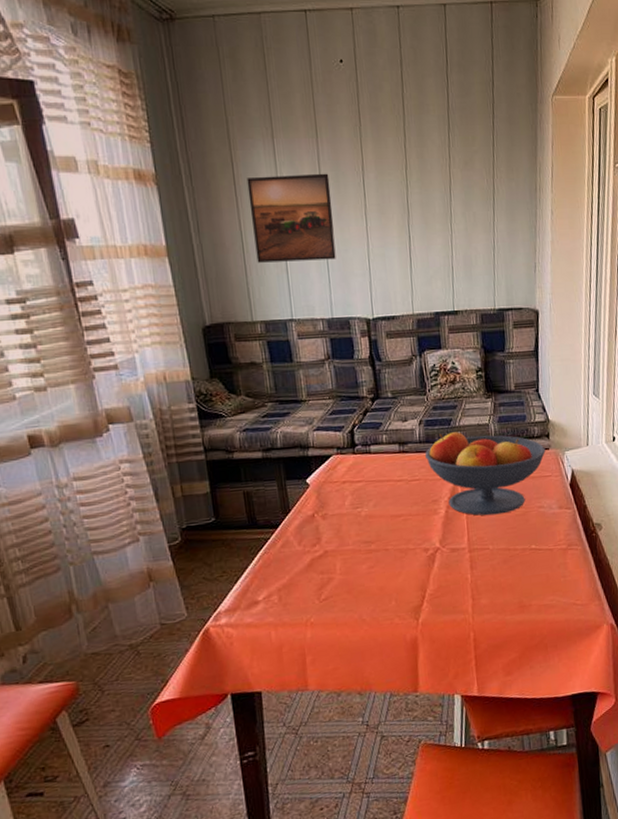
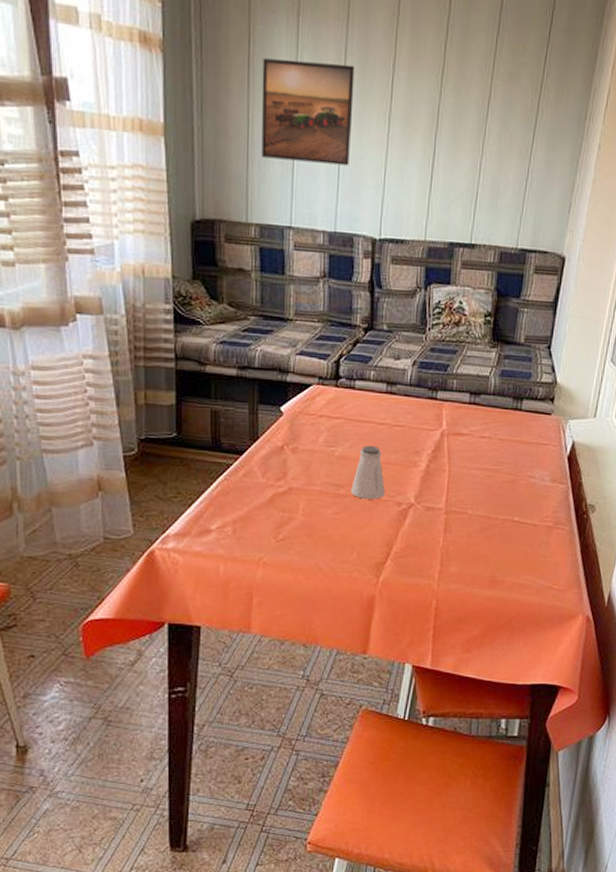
saltshaker: none [381,501,412,551] -> present [351,445,385,499]
fruit bowl: present [425,432,546,516] -> none [414,379,547,478]

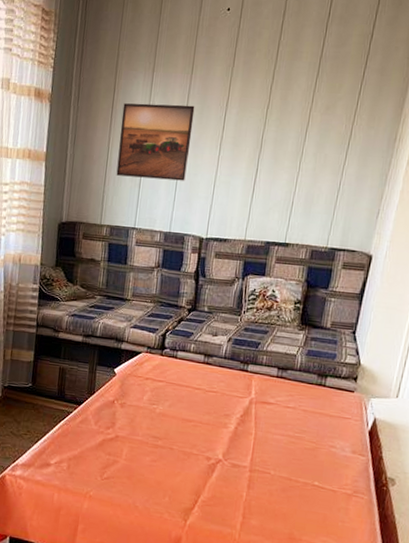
saltshaker: present [351,445,385,499] -> none [167,405,197,453]

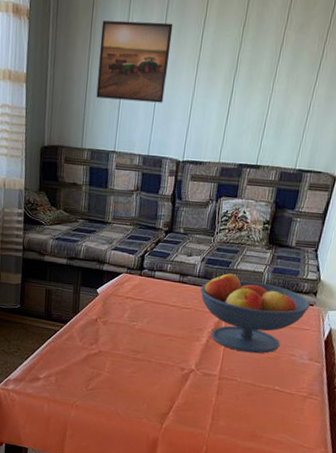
fruit bowl: none [227,354,350,444] -> present [200,272,310,354]

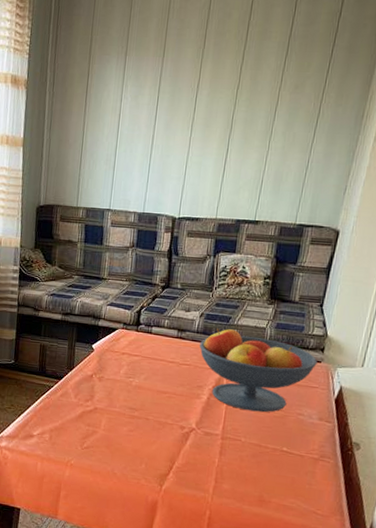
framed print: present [96,20,173,103] -> none [91,87,167,163]

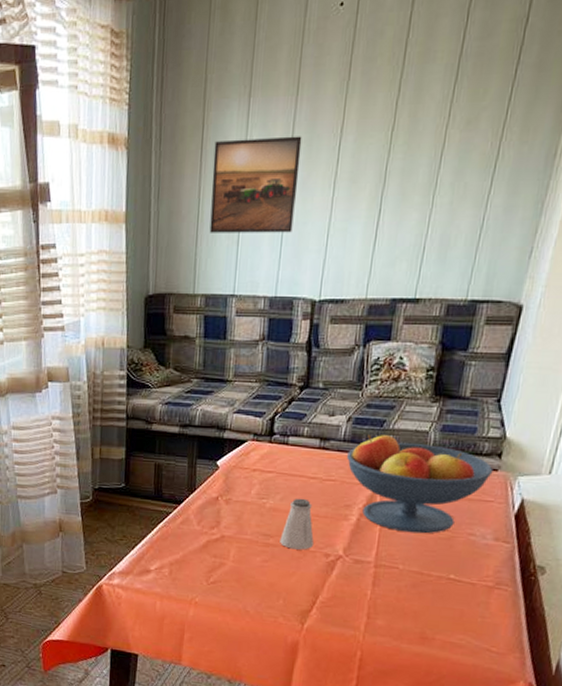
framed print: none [91,87,167,163] -> present [209,136,302,233]
saltshaker: none [143,378,172,423] -> present [280,498,314,550]

